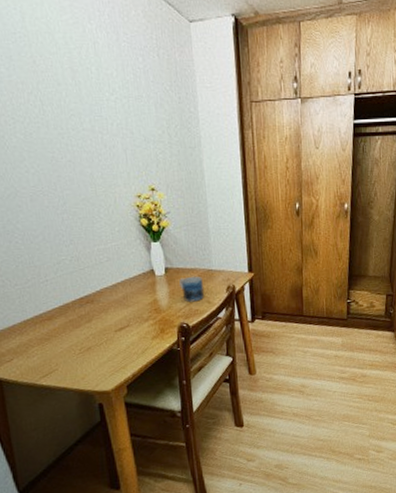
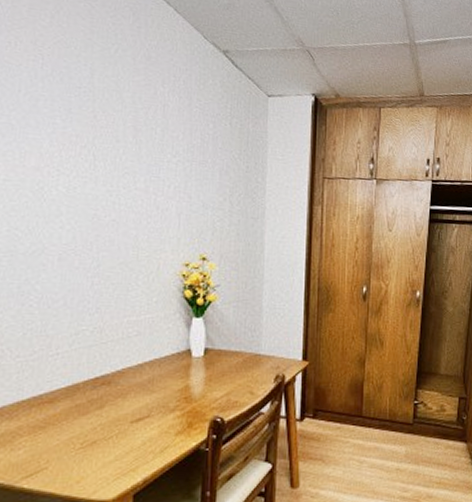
mug: present [179,276,204,302] -> none [219,360,247,392]

